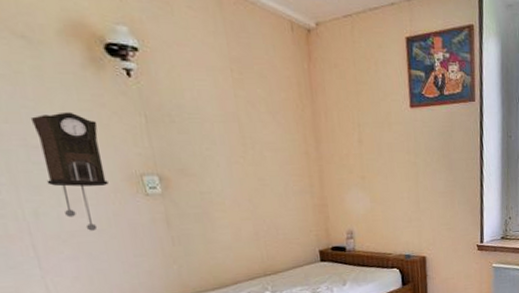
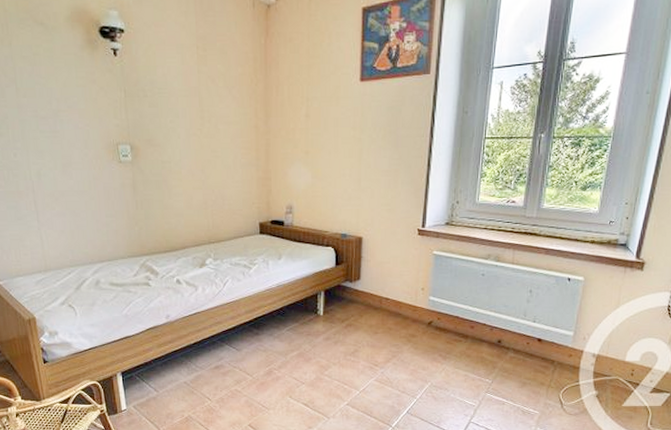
pendulum clock: present [30,112,109,231] -> none [41,87,92,192]

